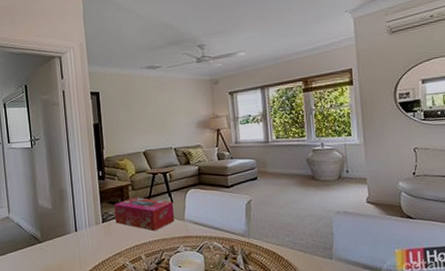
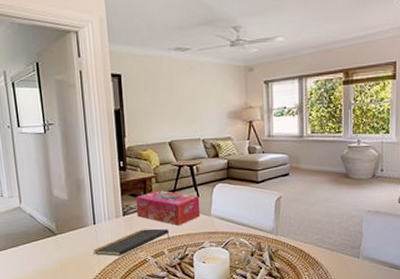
notepad: none [75,234,147,262] -> present [93,229,170,256]

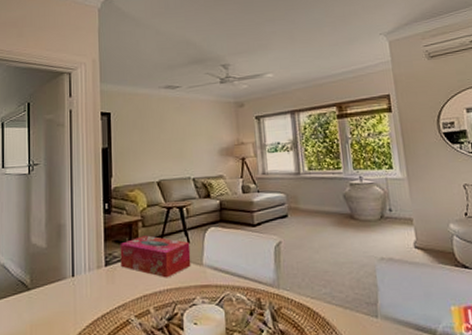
notepad: present [93,229,170,256] -> none [70,281,157,316]

